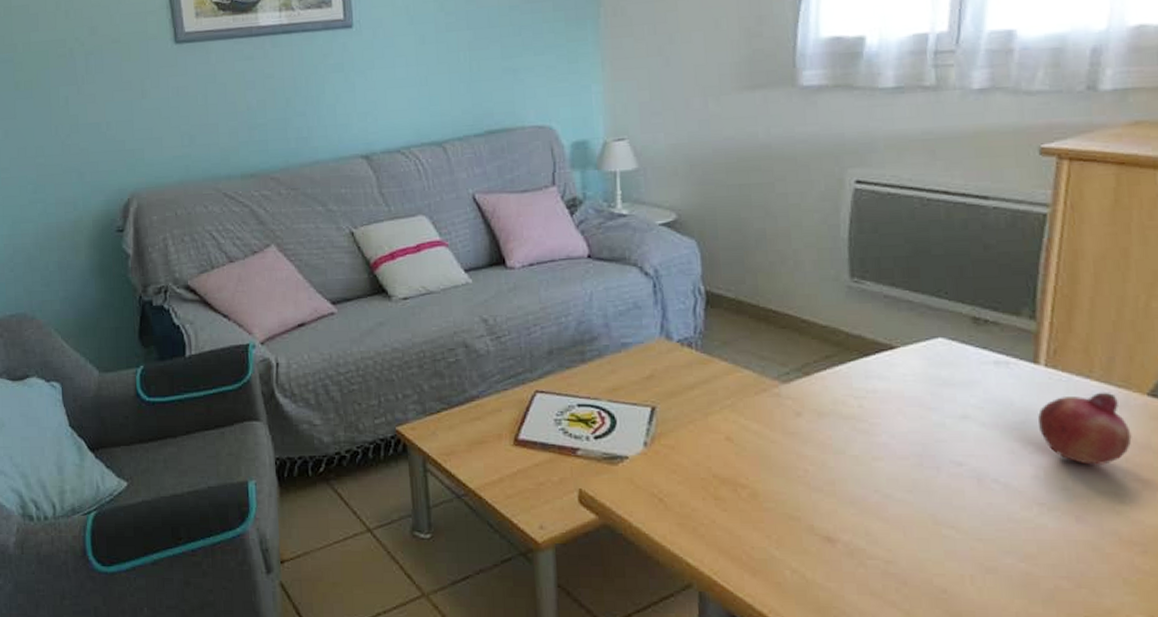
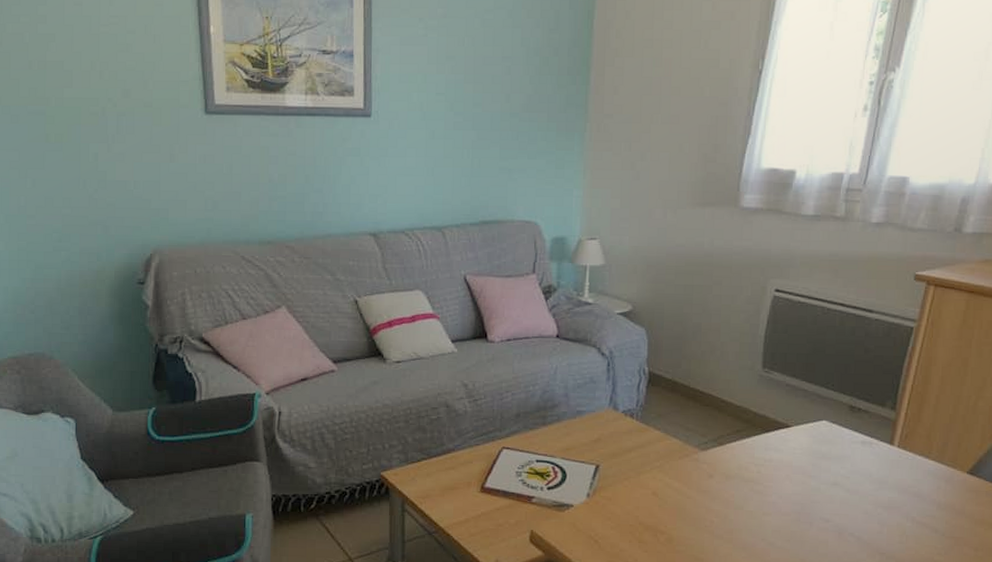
fruit: present [1038,392,1132,465] -> none [888,469,952,525]

